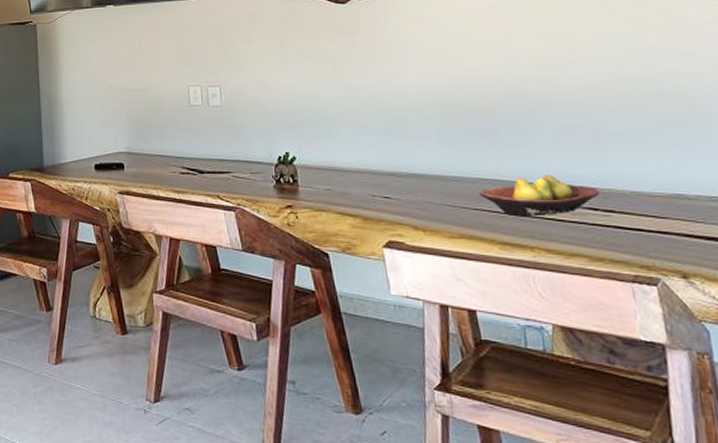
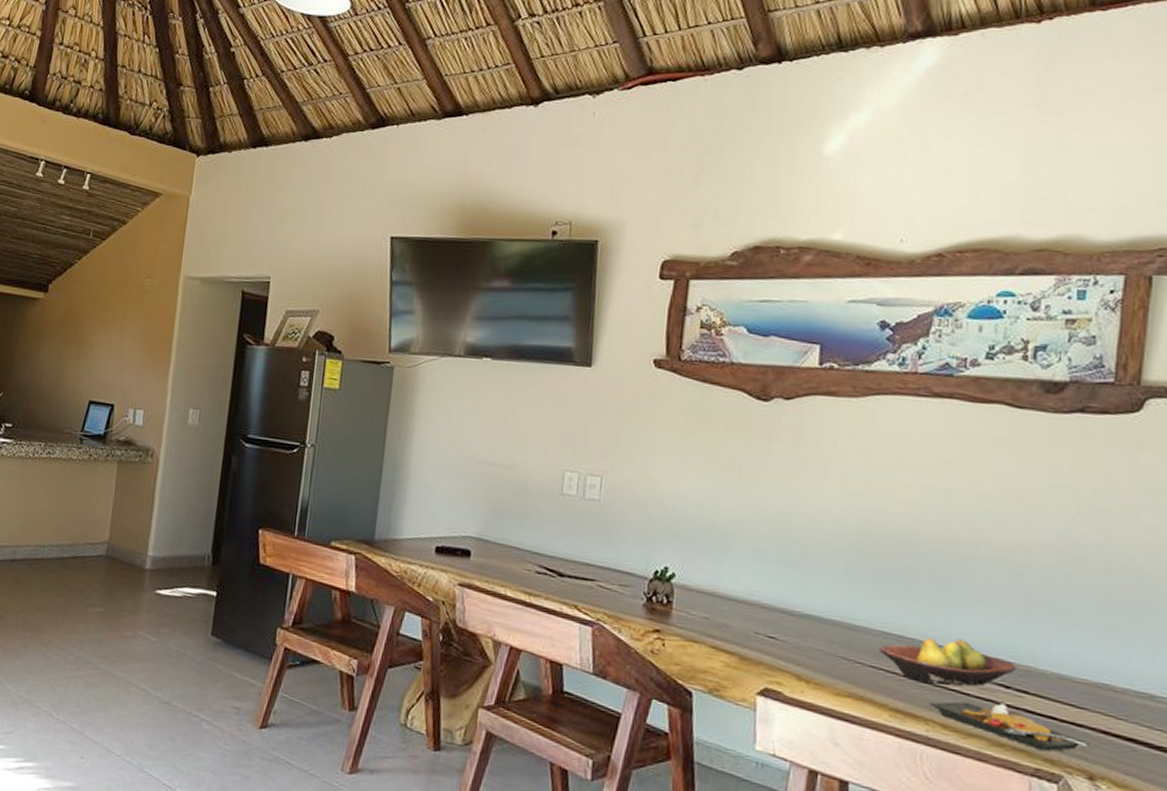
plate: none [531,224,680,259] -> present [929,701,1092,752]

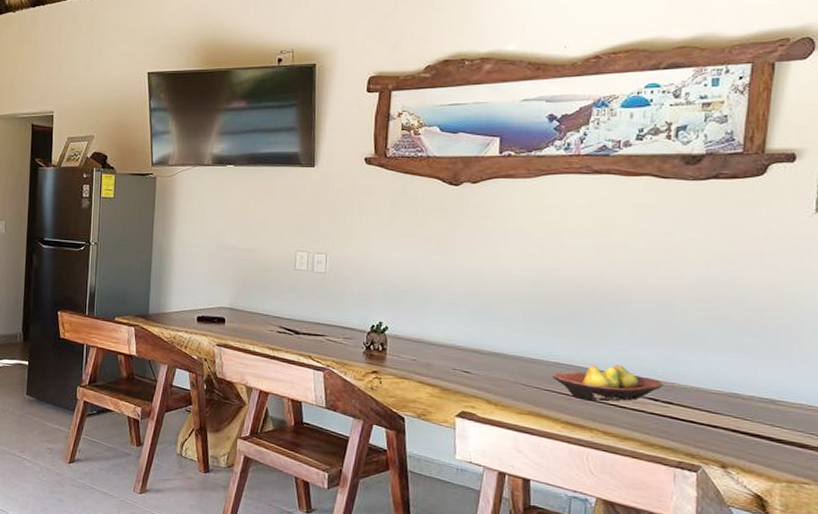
plate: present [929,701,1092,752] -> none [593,413,725,448]

